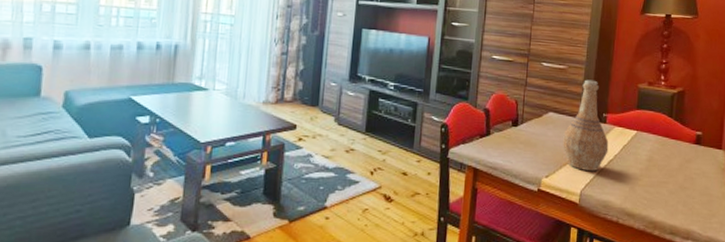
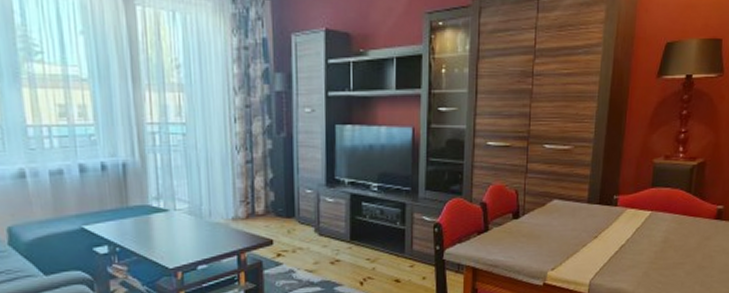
vase: present [563,79,609,172] -> none [569,159,620,260]

